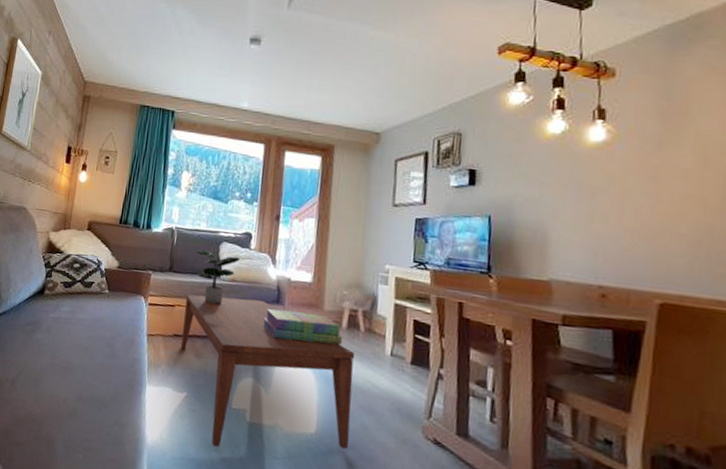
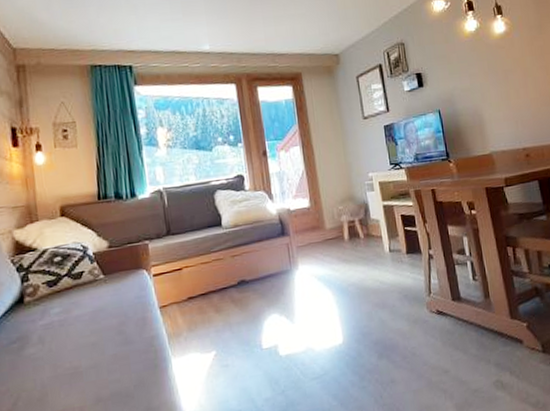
coffee table: present [181,294,356,450] -> none [191,236,374,392]
potted plant: present [195,249,240,304] -> none [189,201,238,255]
stack of books: present [263,308,343,345] -> none [273,233,348,270]

